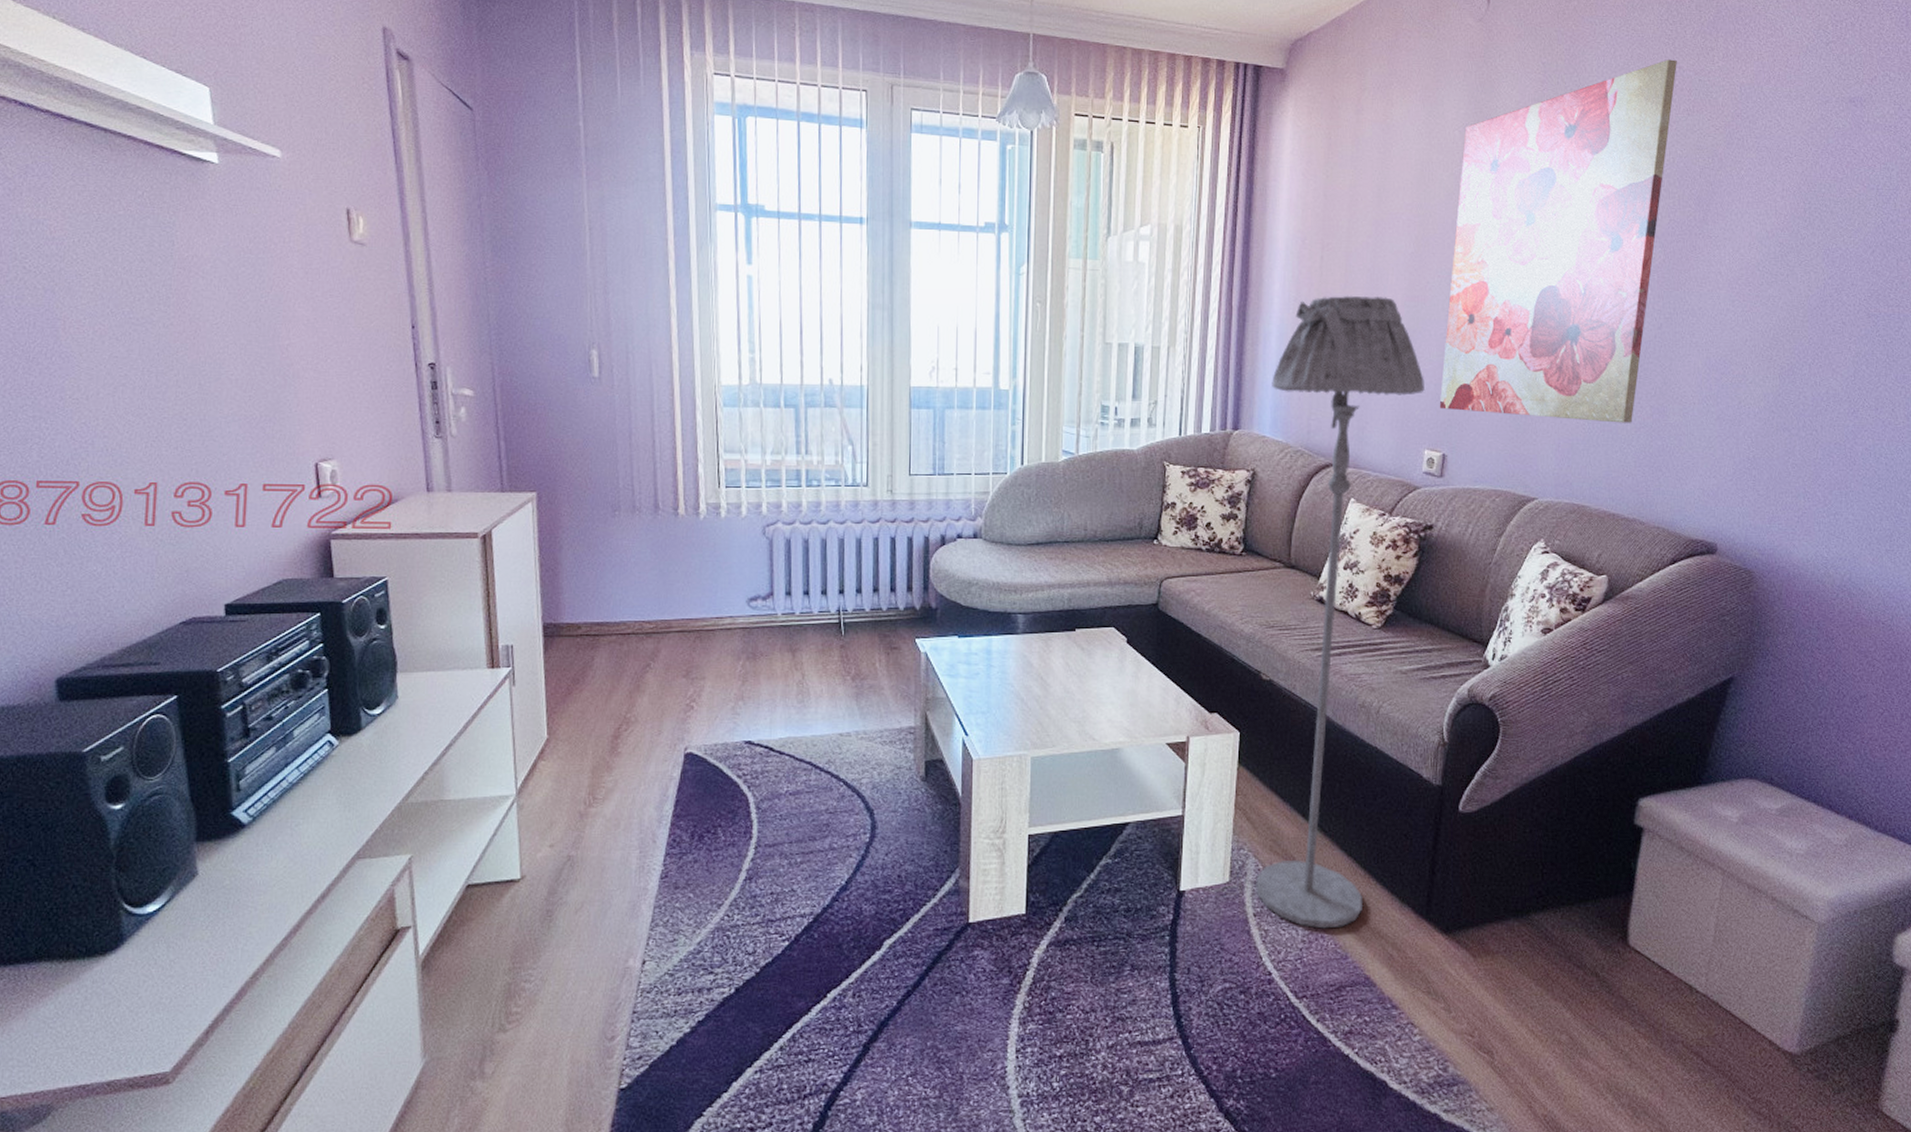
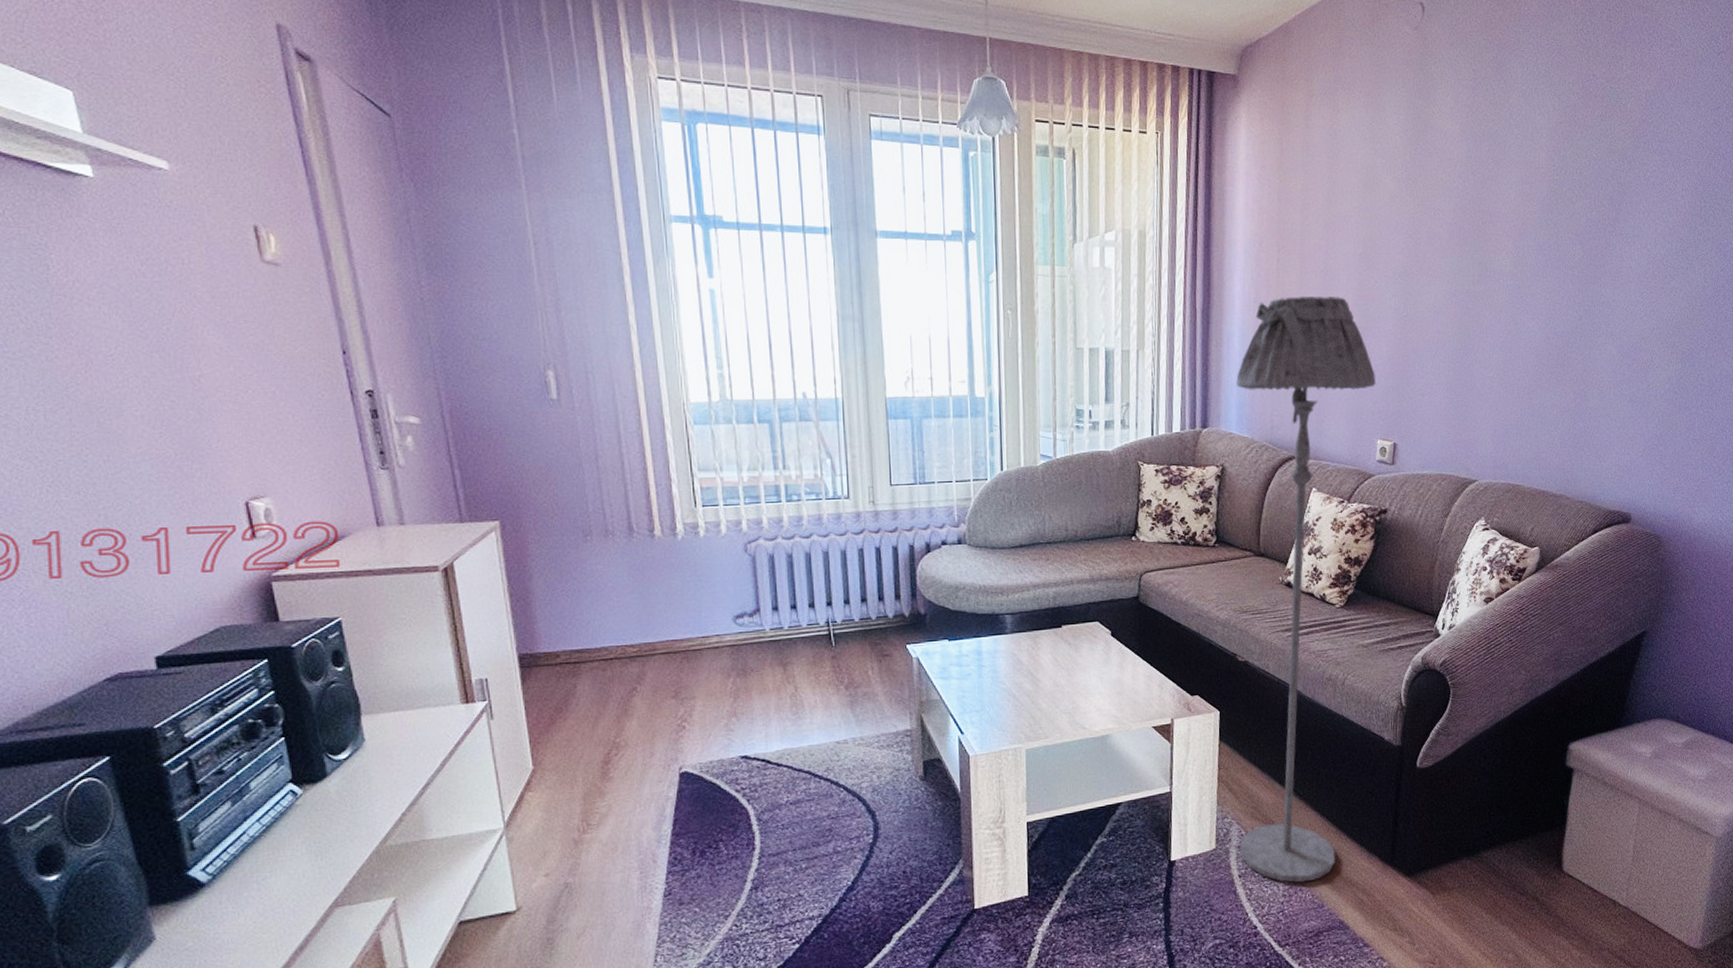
wall art: present [1439,59,1677,423] -> none [1389,67,1591,408]

